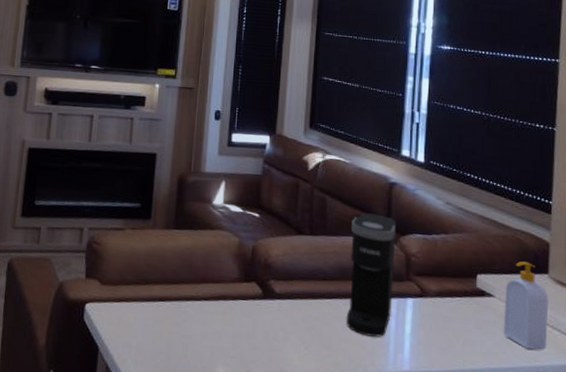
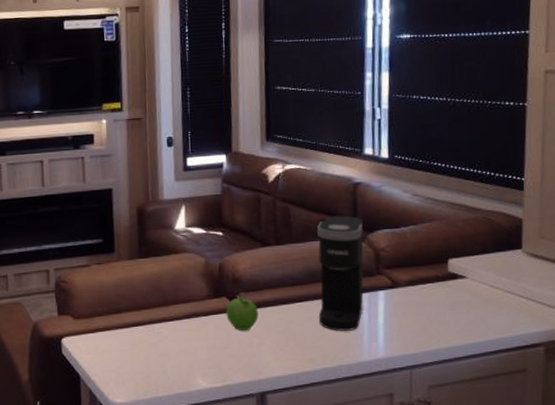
fruit: none [254,282,287,323] -> present [226,295,258,332]
soap bottle: present [503,261,549,350] -> none [477,240,523,322]

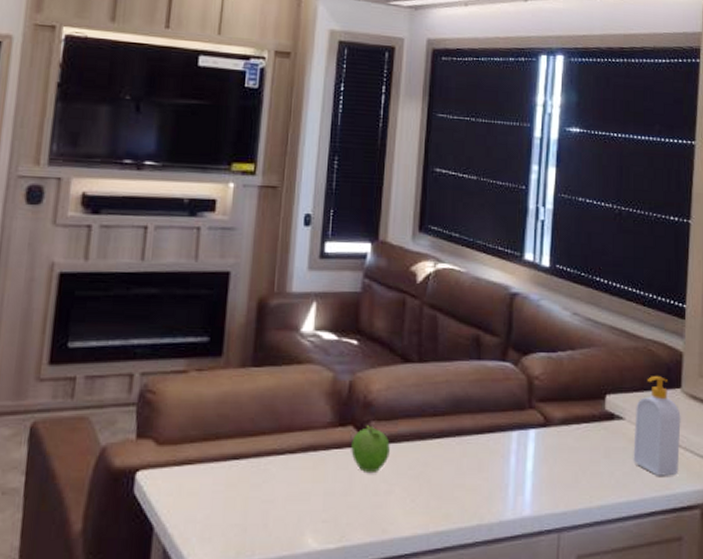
coffee maker: present [317,215,364,331] -> none [459,331,519,479]
soap bottle: none [477,240,523,322] -> present [633,376,681,476]

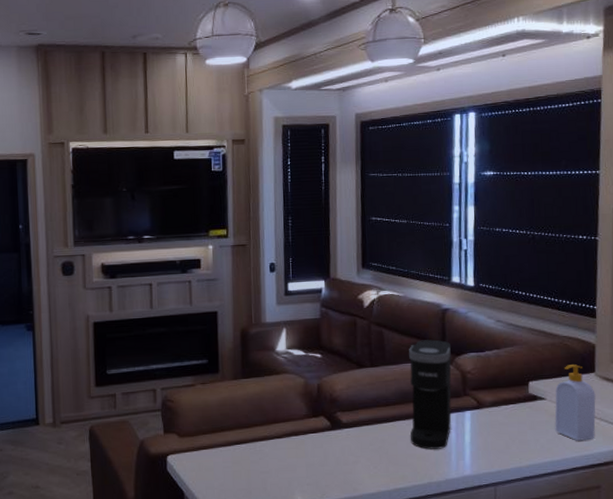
fruit: present [351,424,390,474] -> none [323,414,354,450]
coffee maker: none [459,331,519,479] -> present [409,339,452,450]

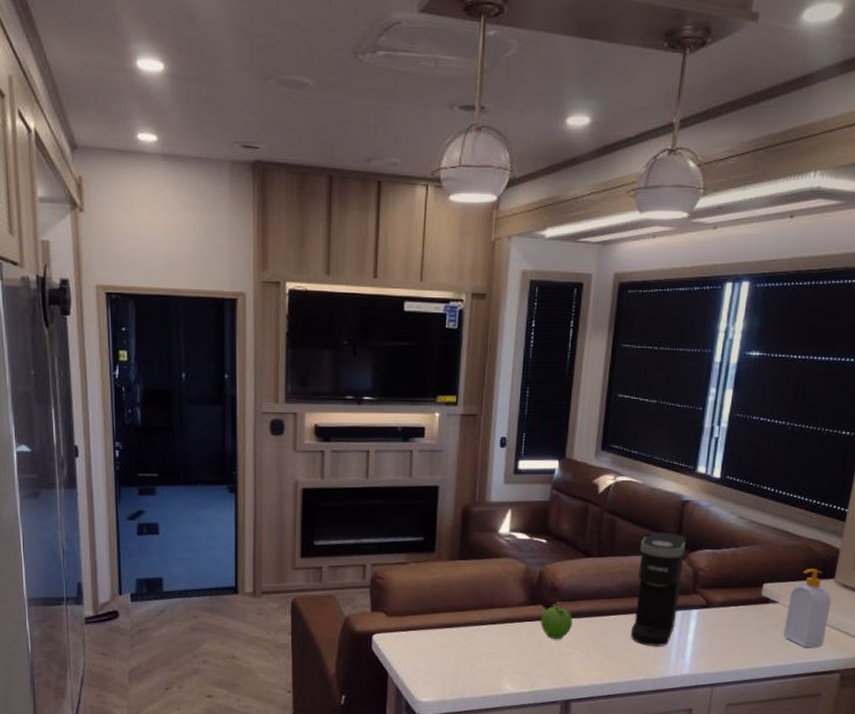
fruit: none [323,414,354,450] -> present [540,603,573,640]

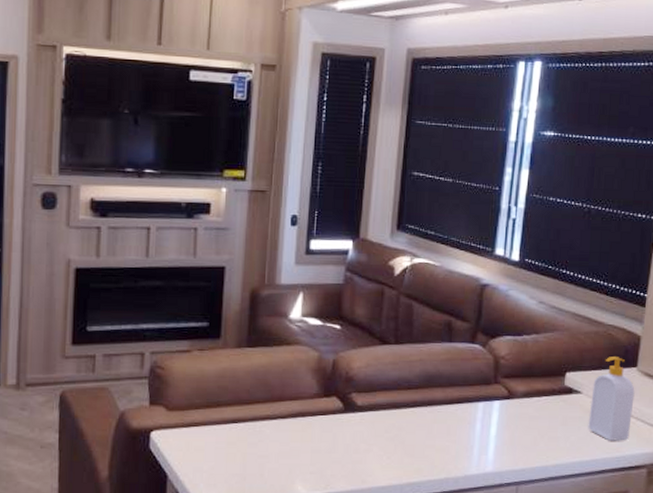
fruit: present [540,603,573,640] -> none [334,395,369,436]
coffee maker: present [630,532,687,646] -> none [430,317,487,441]

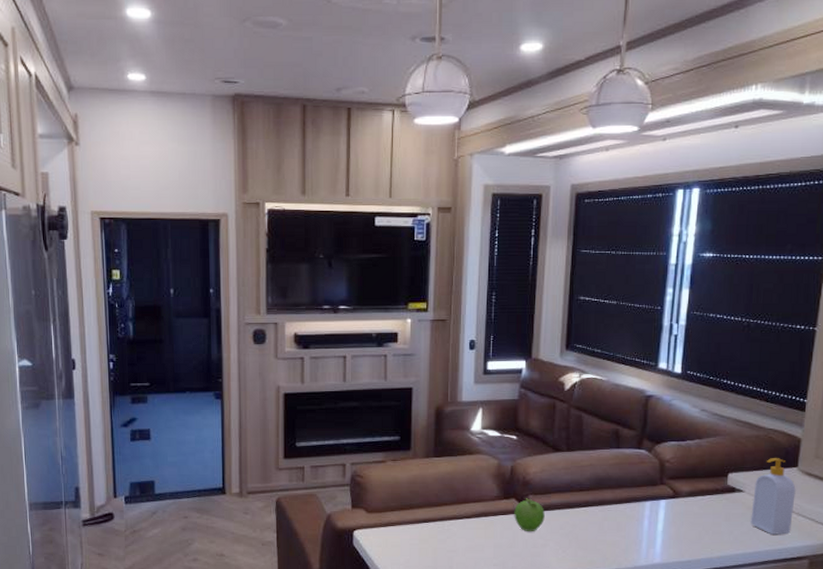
fruit: none [334,395,369,436] -> present [514,497,545,532]

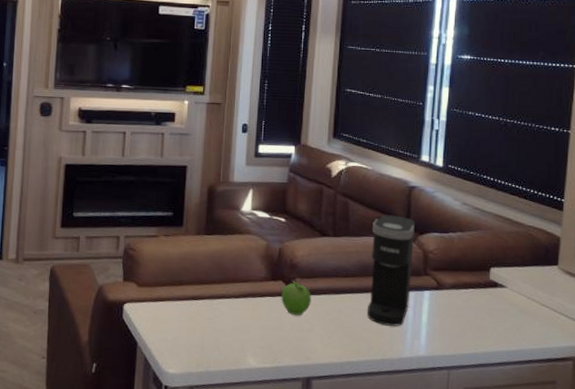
coffee maker: none [601,426,652,536] -> present [366,215,416,326]
soap bottle: present [750,458,796,535] -> none [514,255,557,334]

